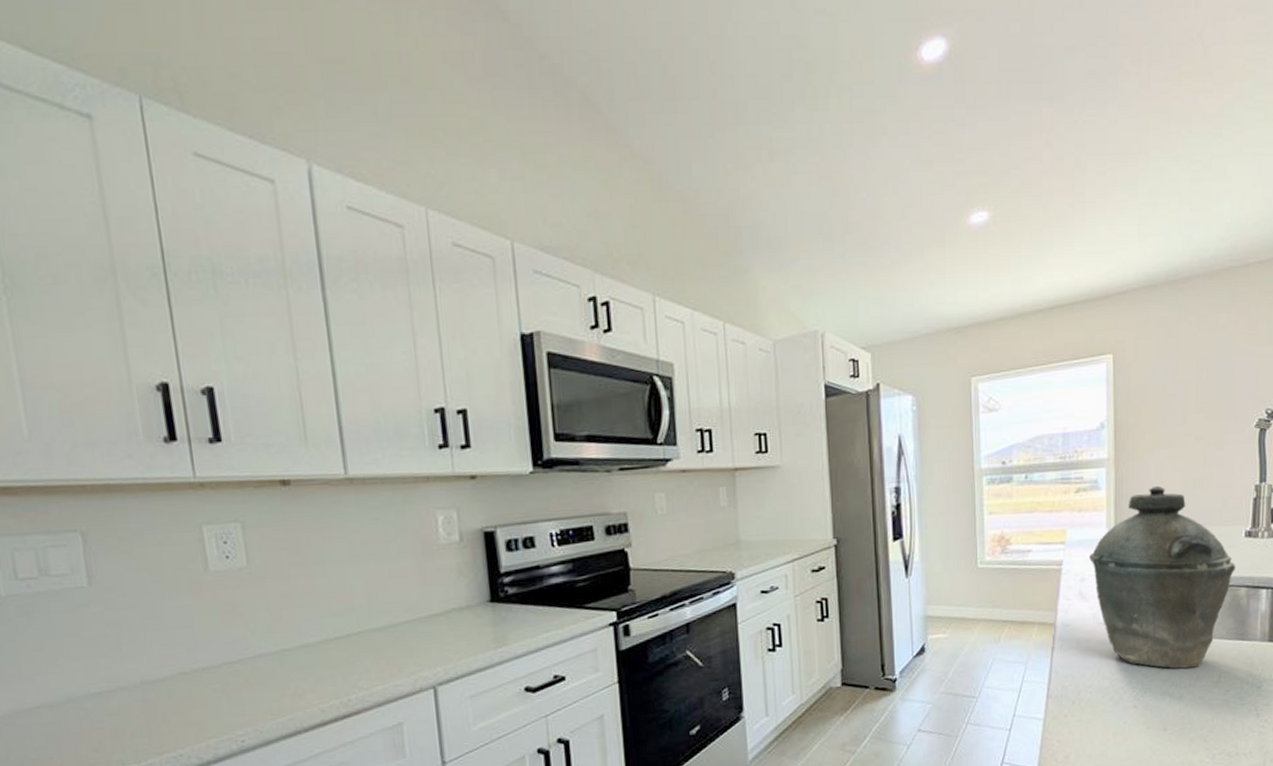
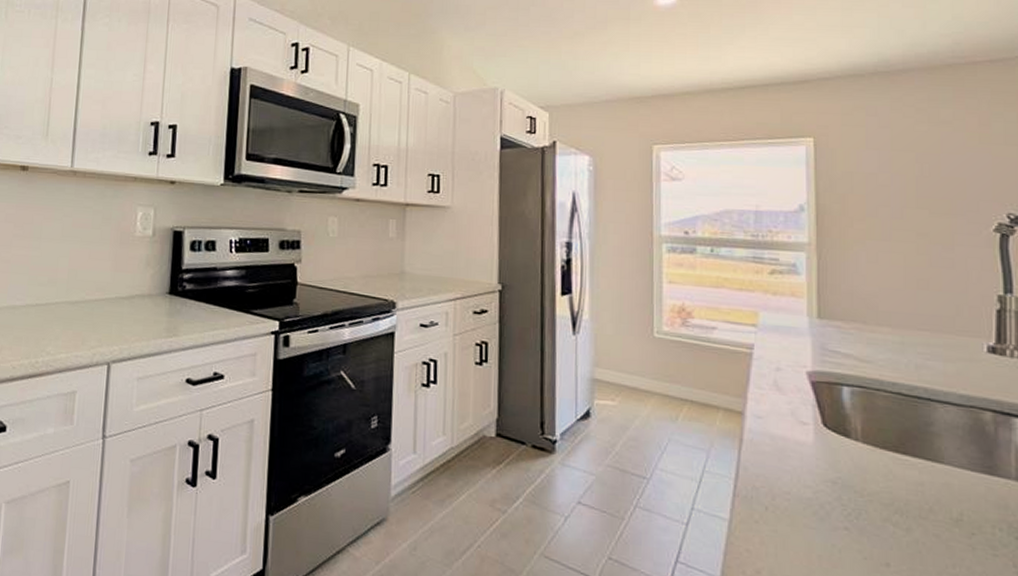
kettle: present [1089,485,1236,669] -> none [787,279,978,497]

